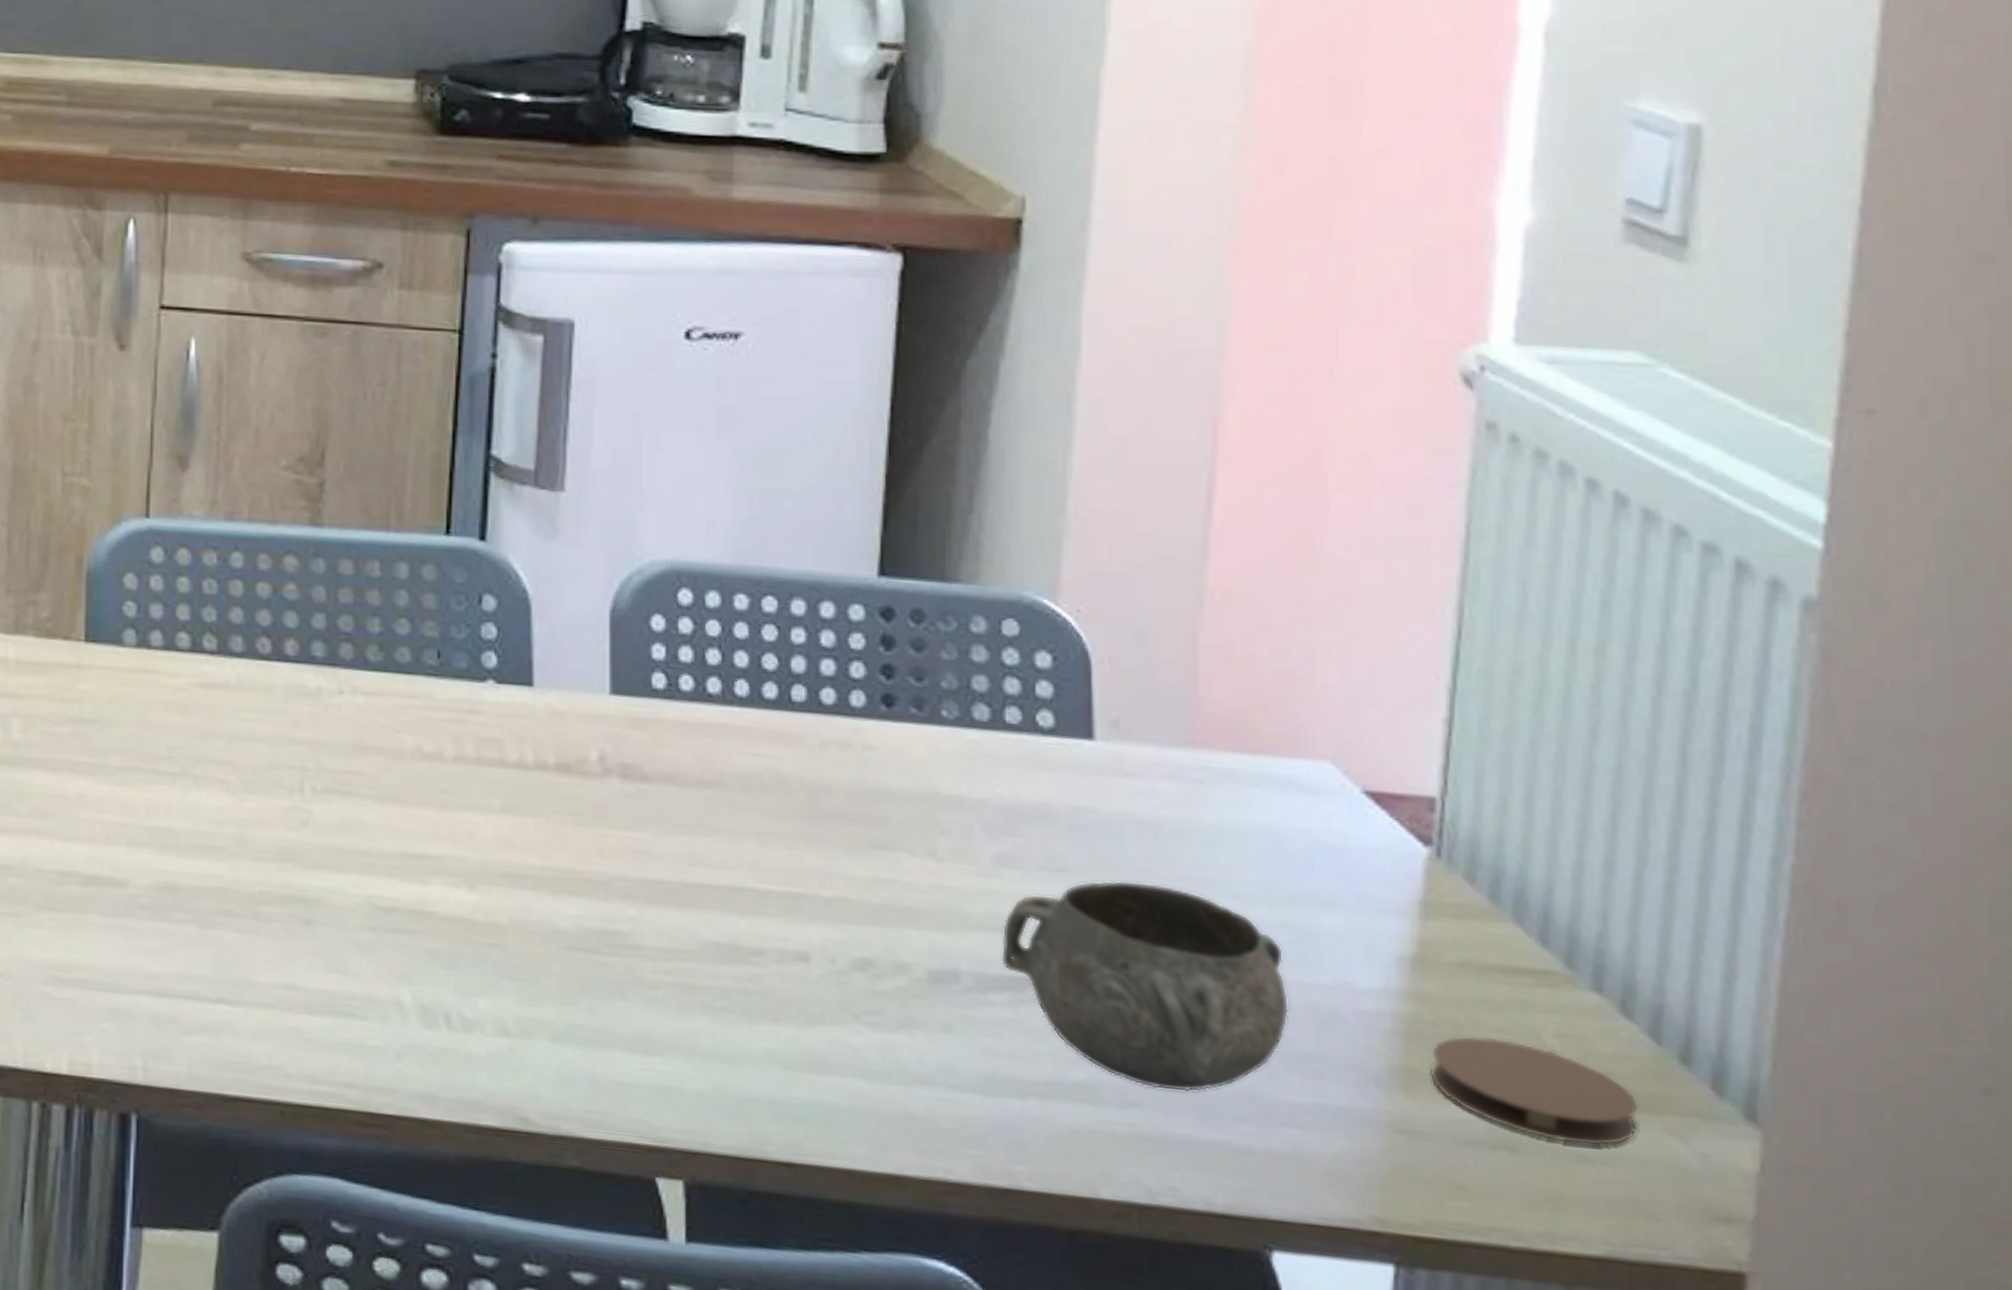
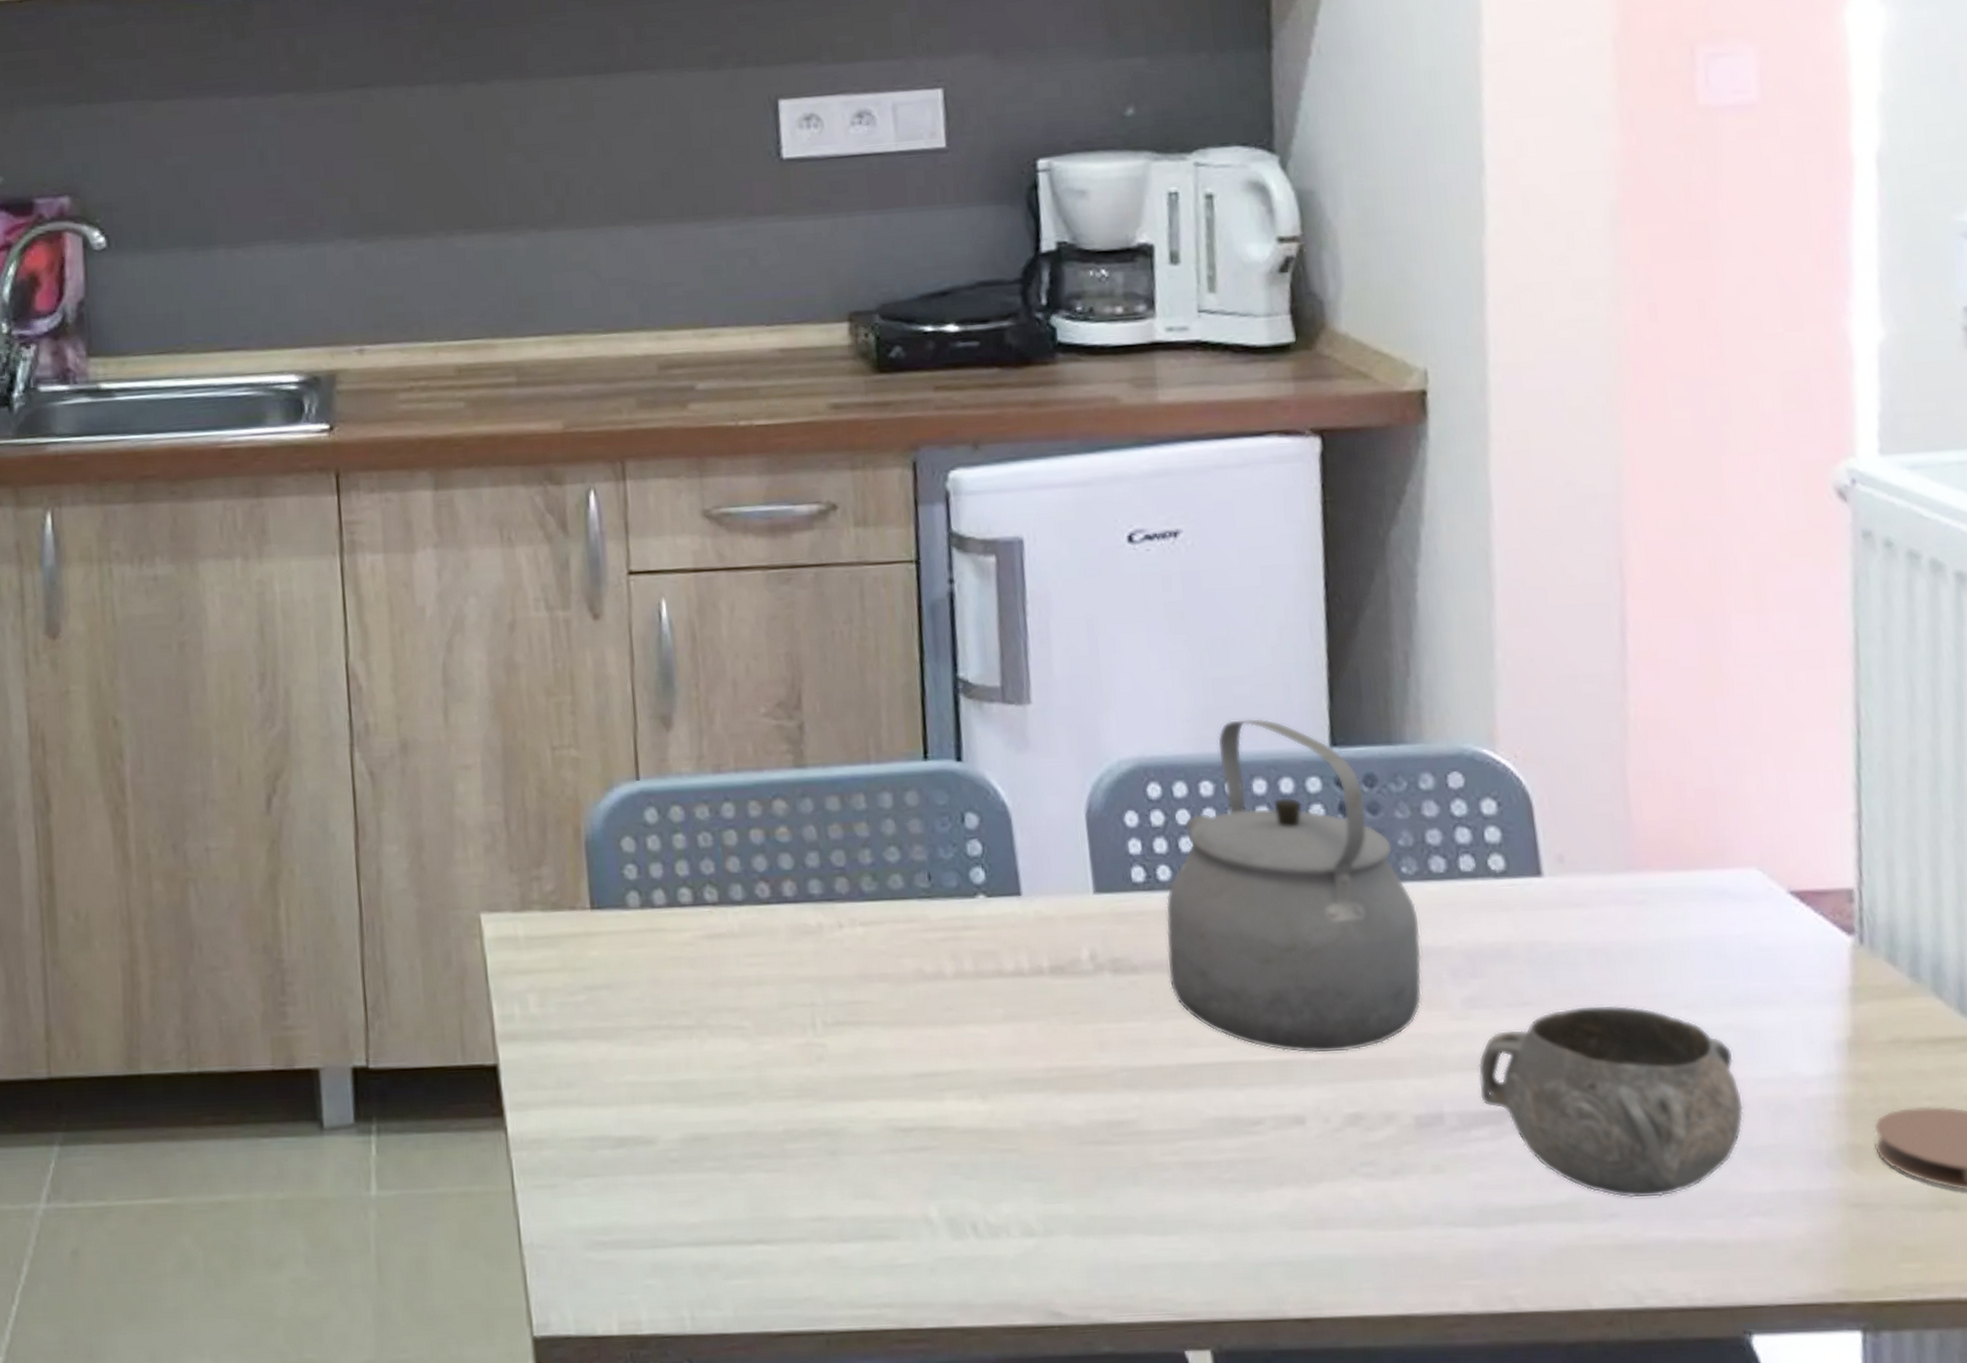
tea kettle: none [680,534,956,894] -> present [1165,718,1422,1054]

